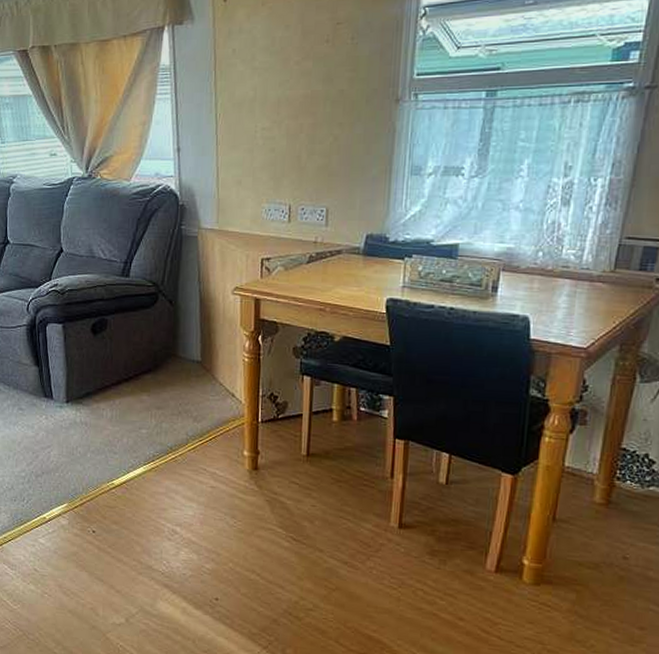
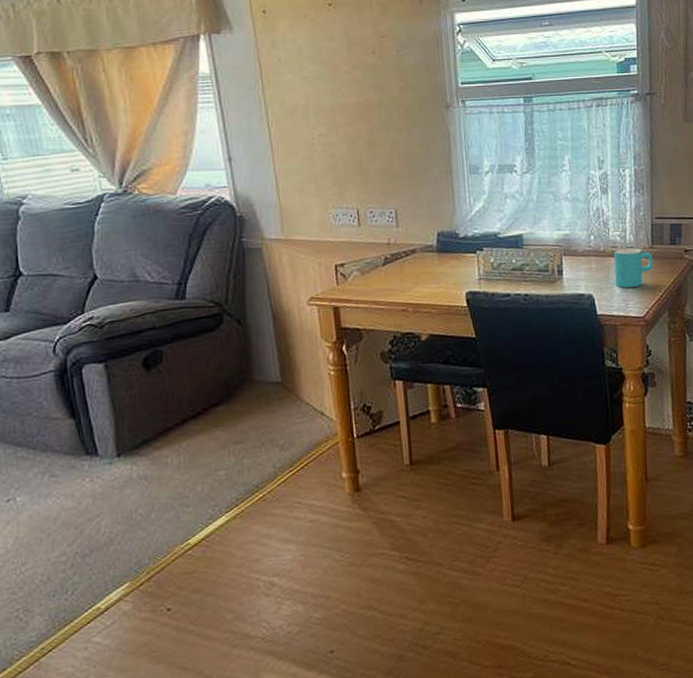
cup: none [558,269,612,314] -> present [614,248,653,288]

